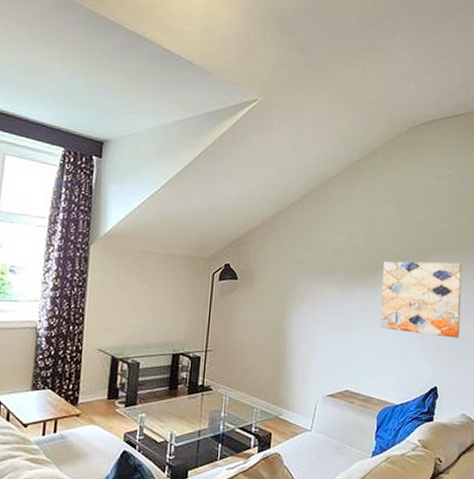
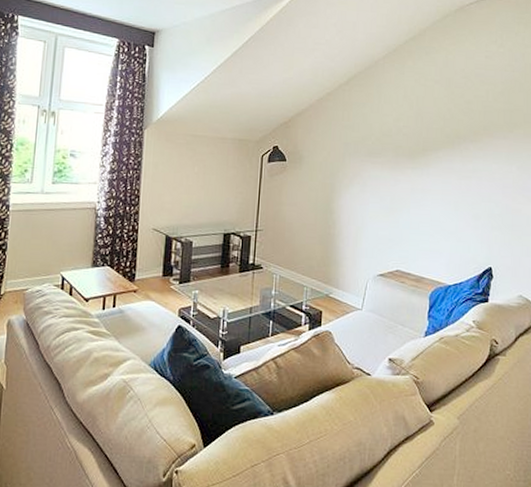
wall art: present [380,261,462,338] -> none [431,141,517,219]

